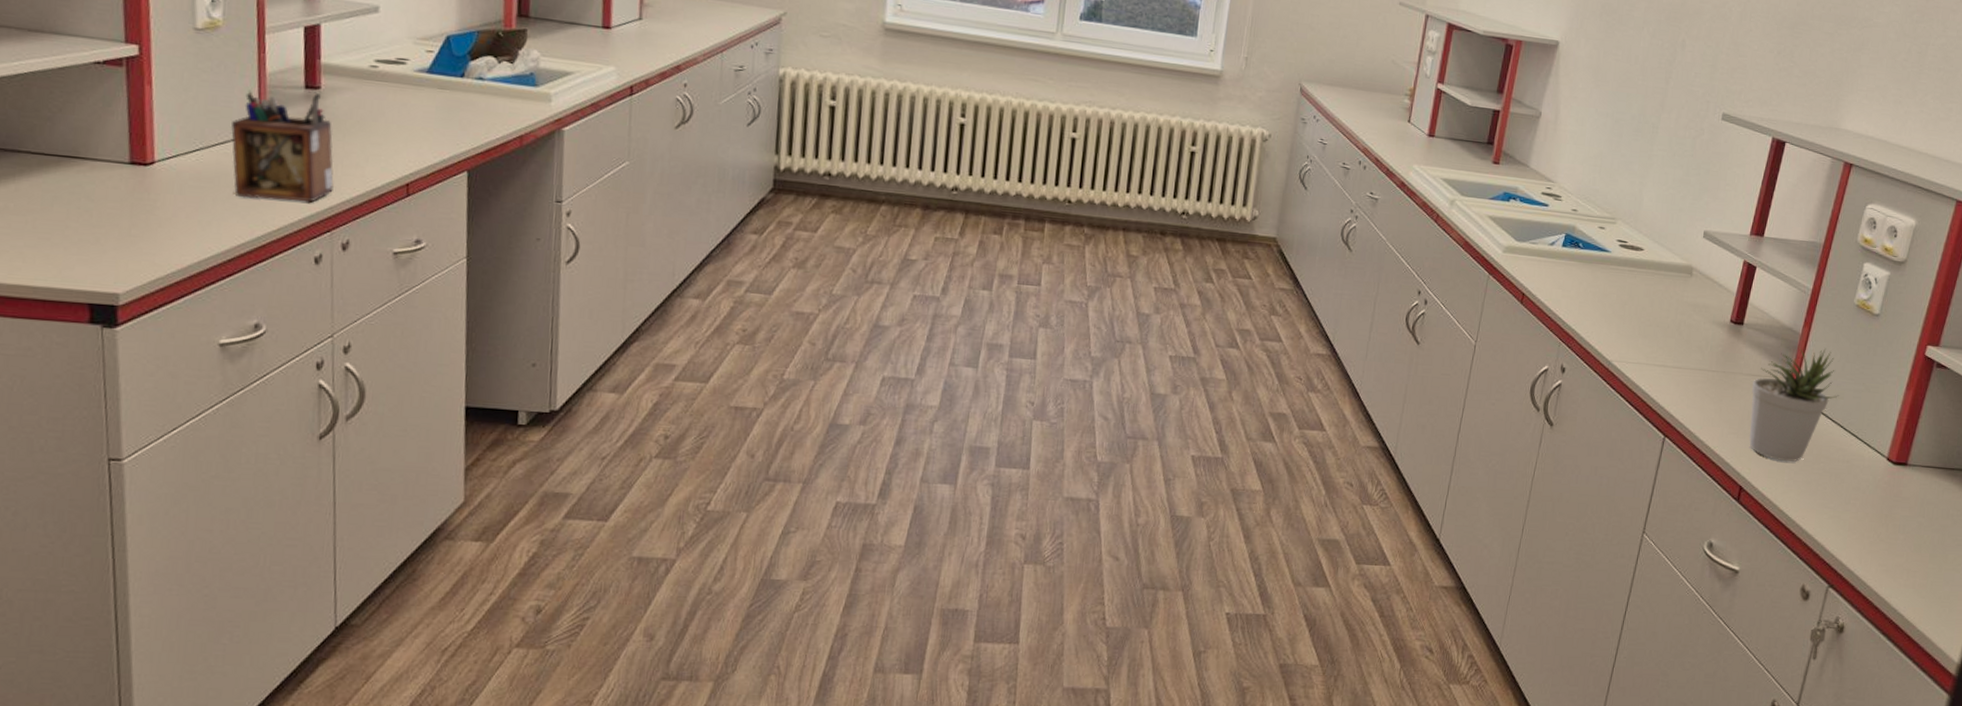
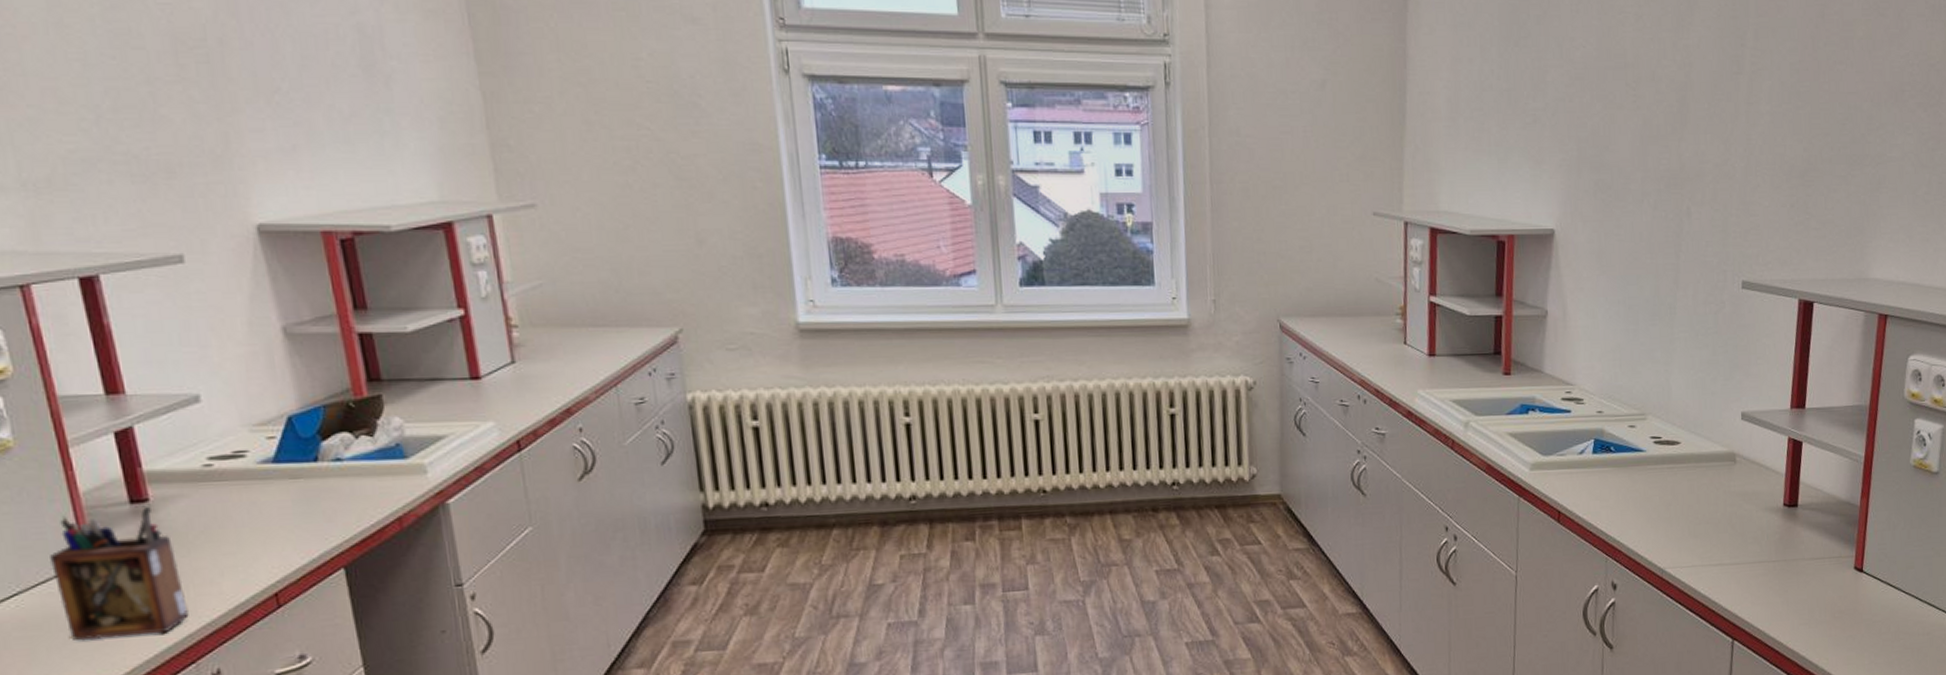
potted plant: present [1749,346,1839,462] -> none [1816,517,1909,646]

